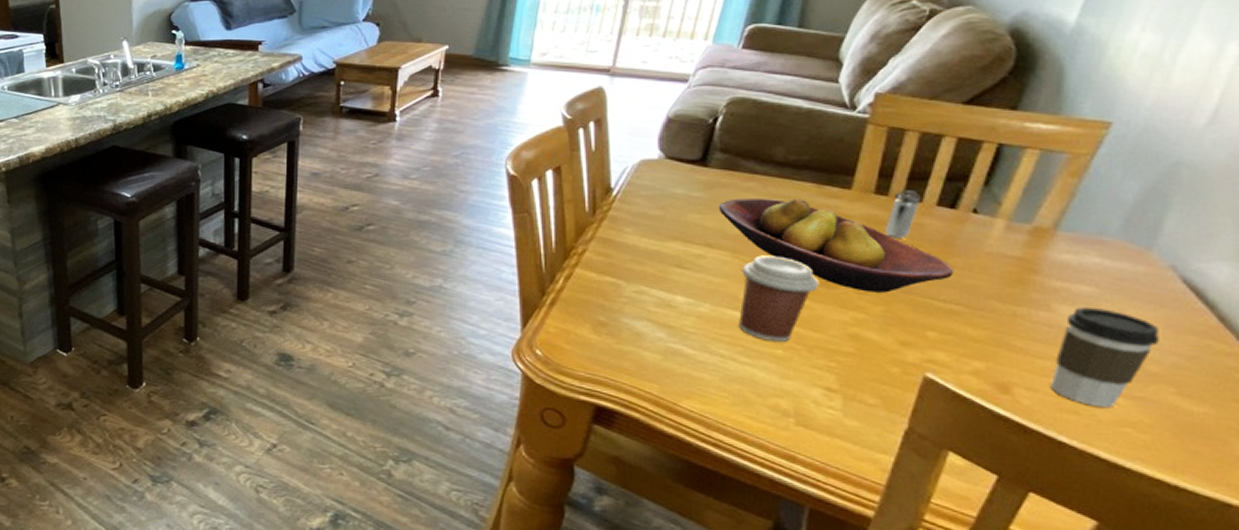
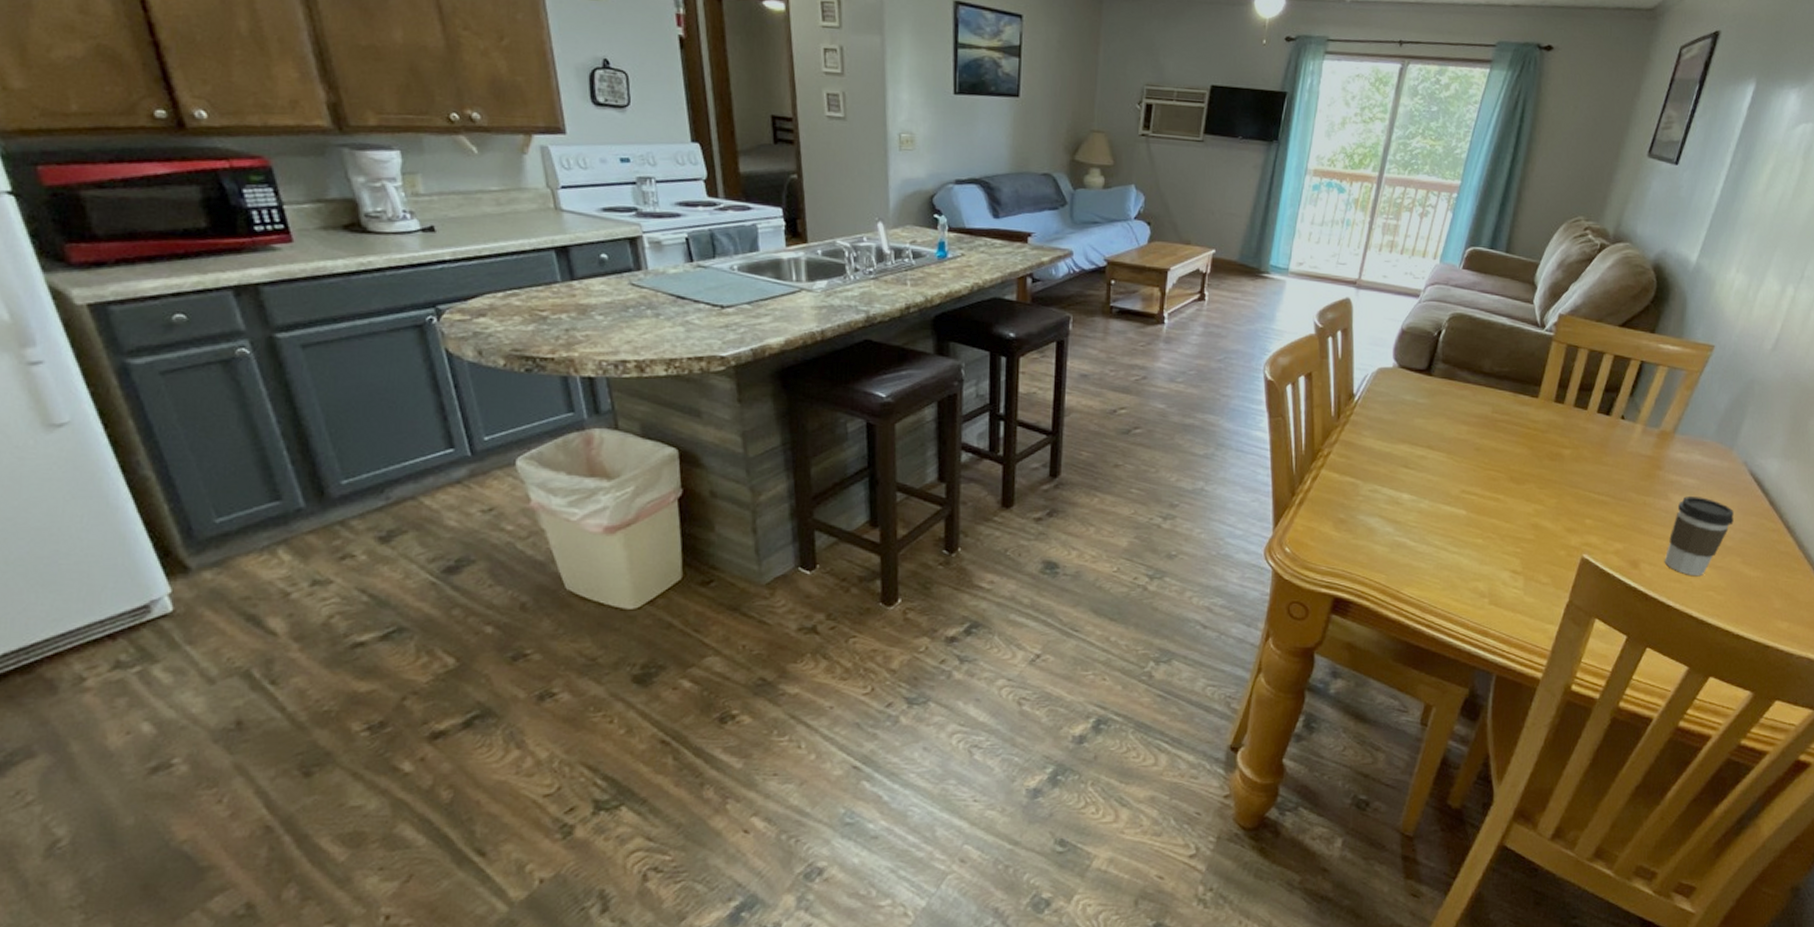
fruit bowl: present [718,198,954,293] -> none [1438,405,1606,487]
coffee cup: present [739,255,820,343] -> none [1450,456,1512,533]
shaker: present [884,190,921,239] -> none [1560,399,1586,441]

